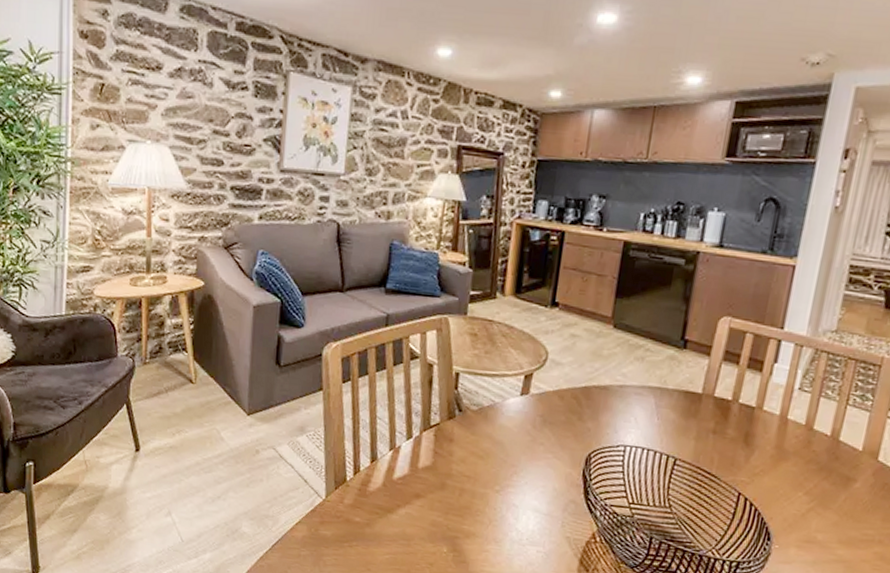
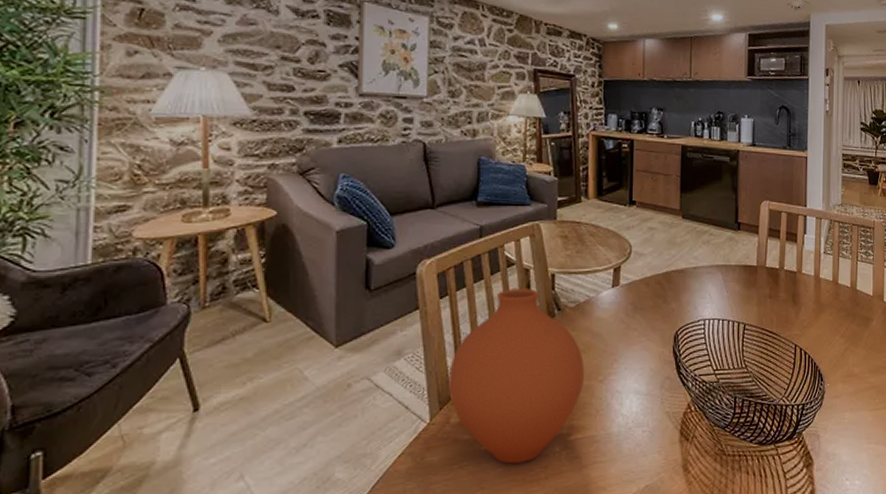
vase: none [344,382,482,555] -> present [448,288,585,464]

